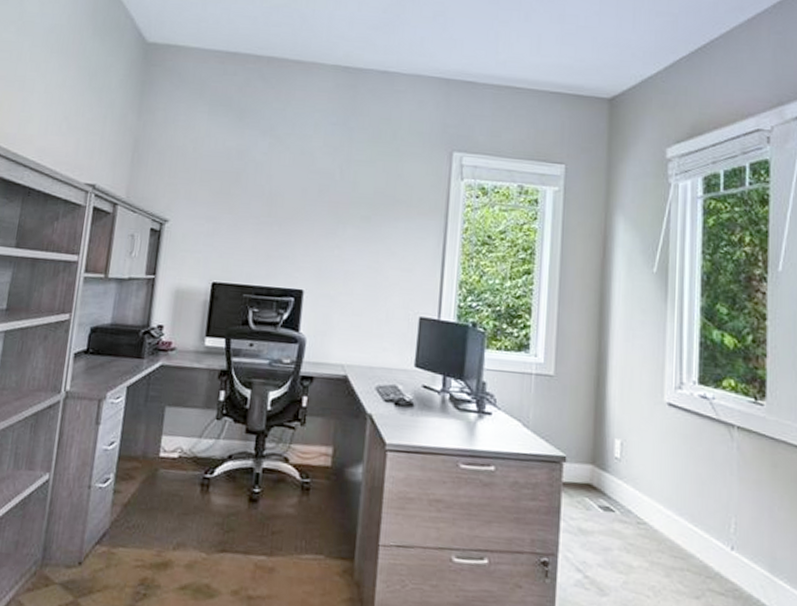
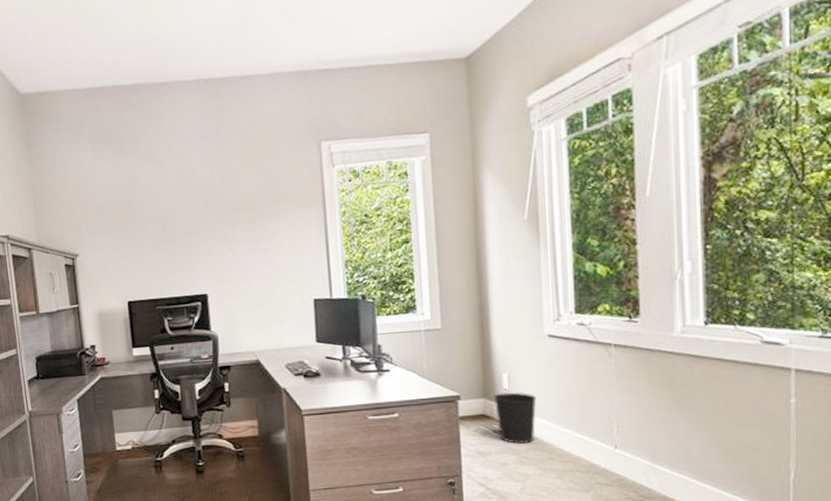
wastebasket: none [602,461,650,528] -> present [493,392,537,444]

